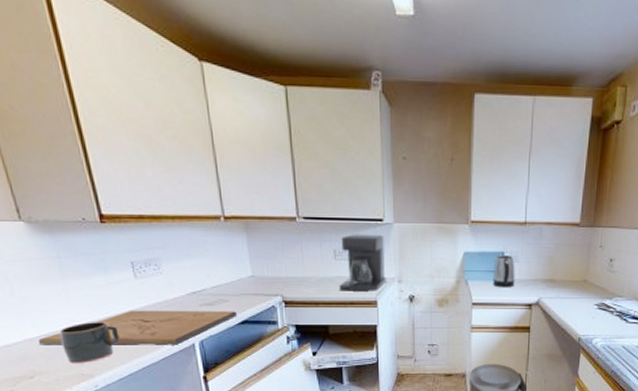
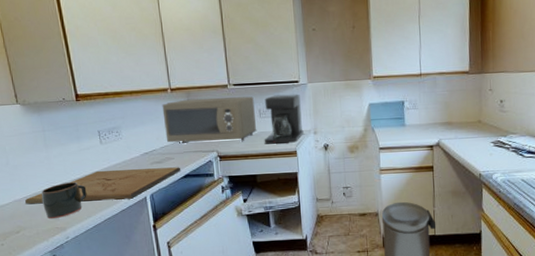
microwave: none [213,231,331,285] -> present [162,96,257,144]
kettle: present [493,254,515,288] -> none [396,103,416,133]

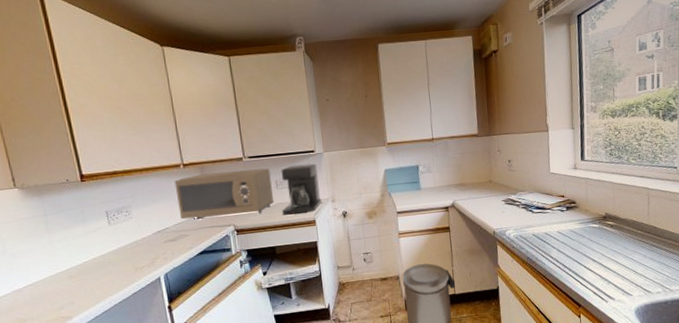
cutting board: present [24,167,180,204] -> none [24,244,196,294]
mug: present [41,182,87,219] -> none [43,267,95,309]

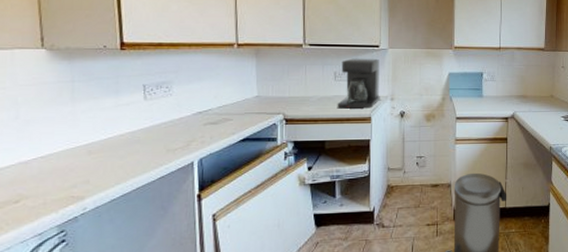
microwave: present [174,168,275,220] -> none [225,56,331,105]

